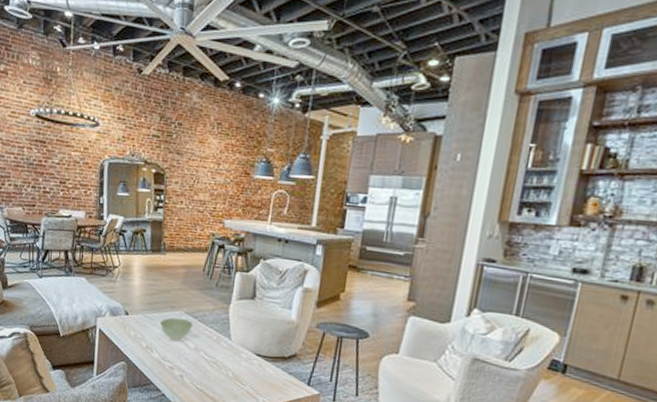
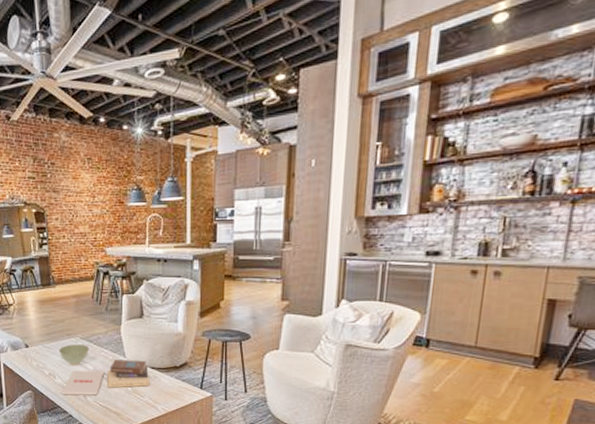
magazine: none [156,346,206,377] -> present [61,370,105,396]
books: none [207,341,254,375] -> present [107,360,150,388]

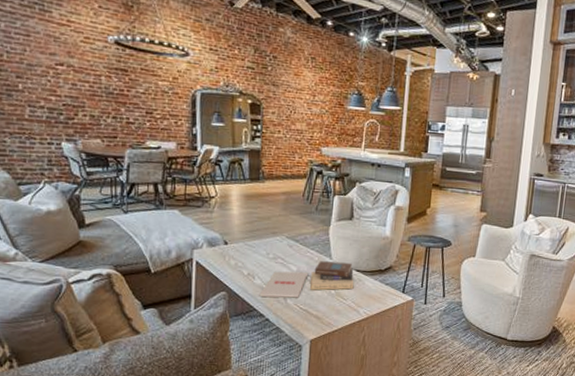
bowl: present [58,344,90,366] -> none [260,243,295,266]

